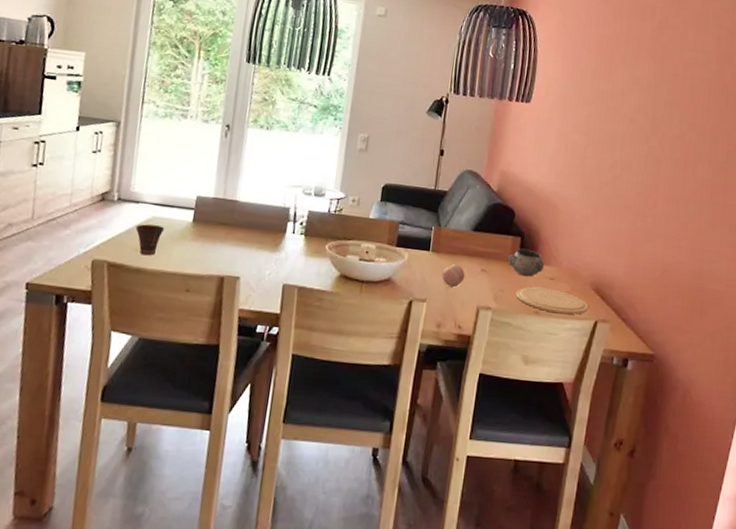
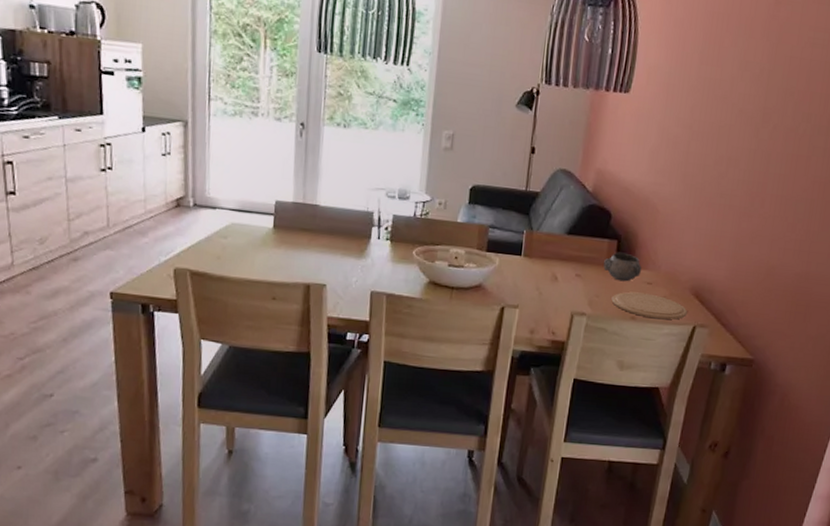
cup: present [135,224,165,256] -> none [215,230,245,264]
apple: present [442,263,465,288] -> none [534,268,559,294]

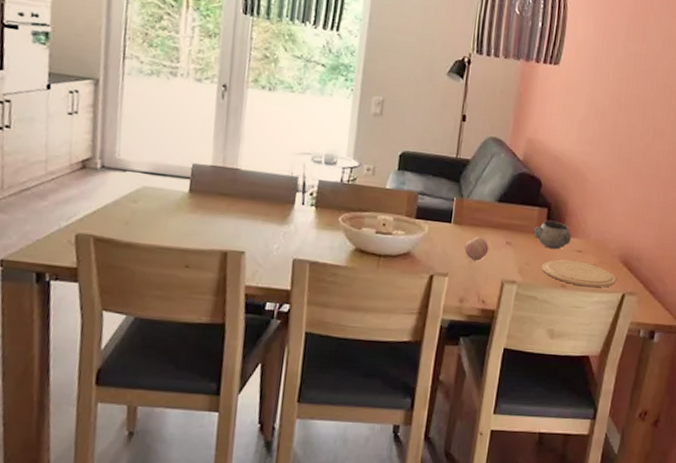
apple: none [534,268,559,294] -> present [464,236,489,261]

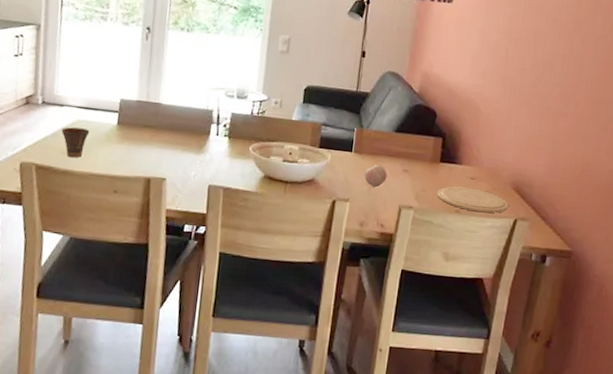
cup: none [124,194,158,229] -> present [61,127,90,158]
decorative bowl: present [534,220,571,250] -> none [429,149,465,177]

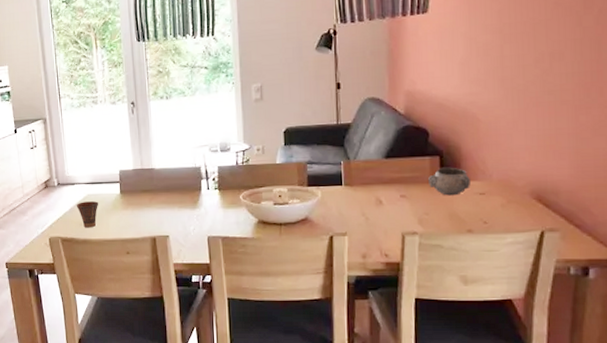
apple: present [364,164,387,188] -> none [359,193,384,218]
decorative bowl: none [429,149,465,177] -> present [428,167,470,196]
plate: present [437,186,509,213] -> none [443,204,531,229]

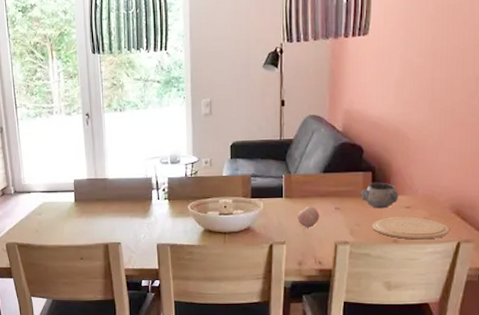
cup: present [76,201,99,228] -> none [32,209,54,235]
apple: none [359,193,384,218] -> present [297,205,320,228]
plate: none [443,204,531,229] -> present [372,217,449,240]

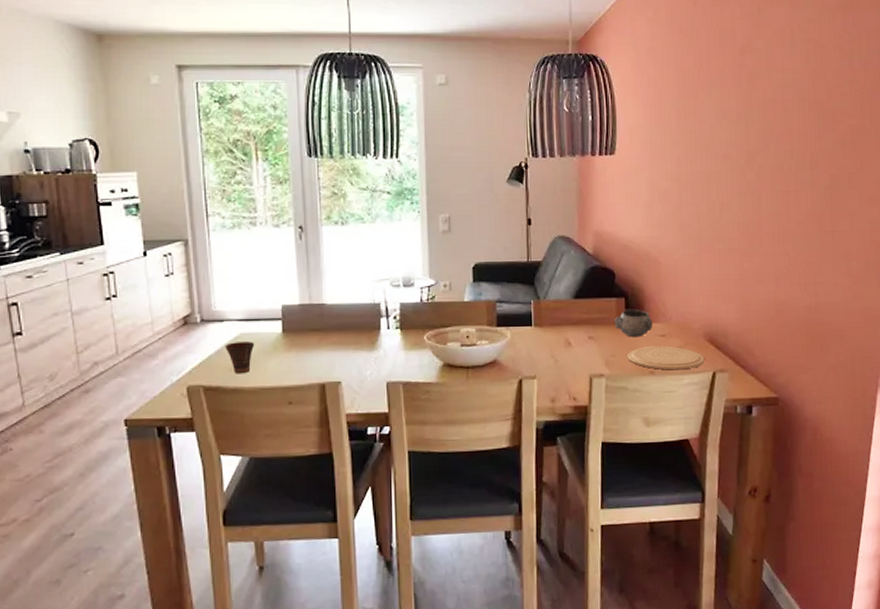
cup: none [32,209,54,235] -> present [225,341,255,374]
apple: present [297,205,320,228] -> none [548,335,572,360]

